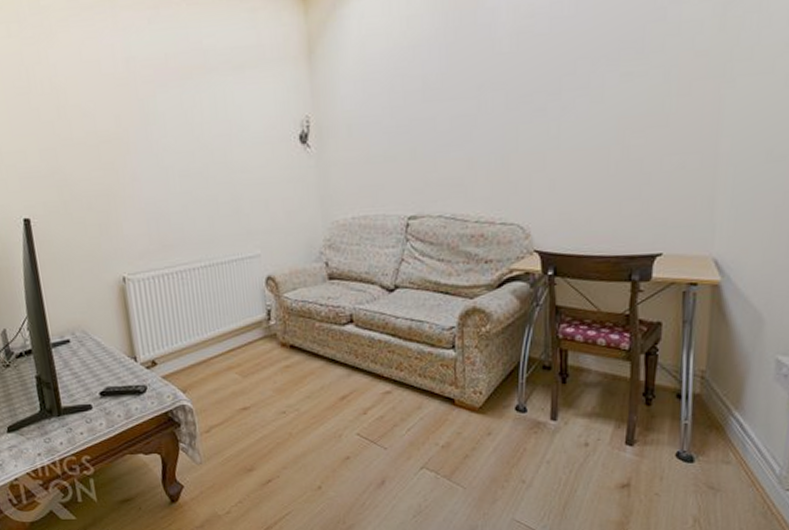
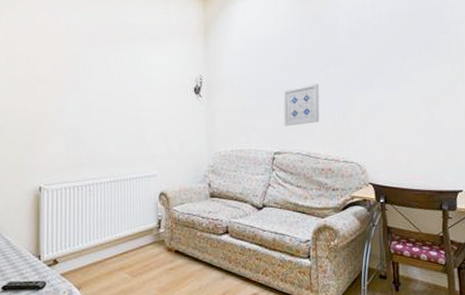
wall art: none [419,116,469,181] -> present [283,84,320,127]

